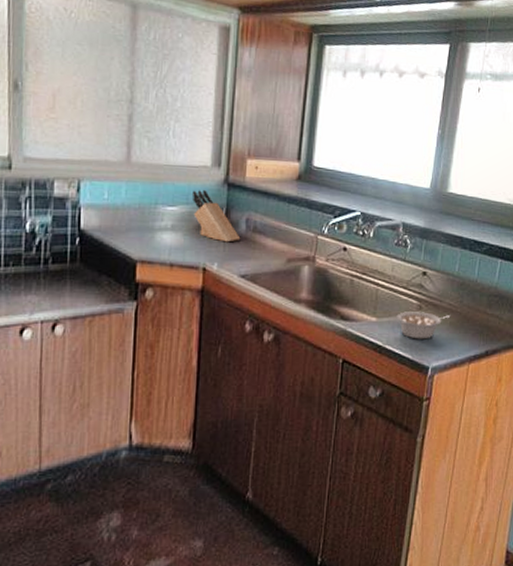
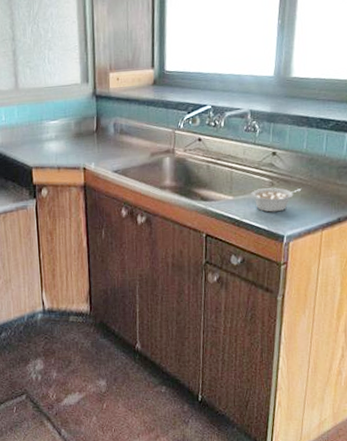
knife block: present [193,189,241,243] -> none [69,103,111,145]

